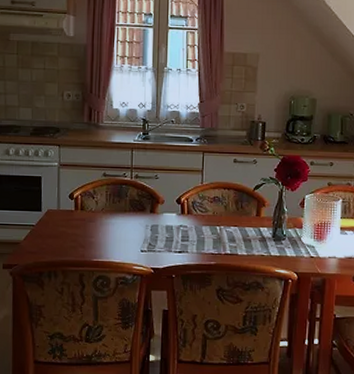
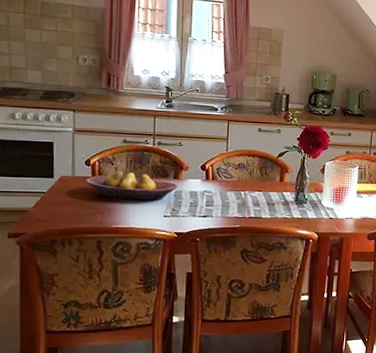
fruit bowl: none [70,204,155,235] -> present [86,171,178,201]

